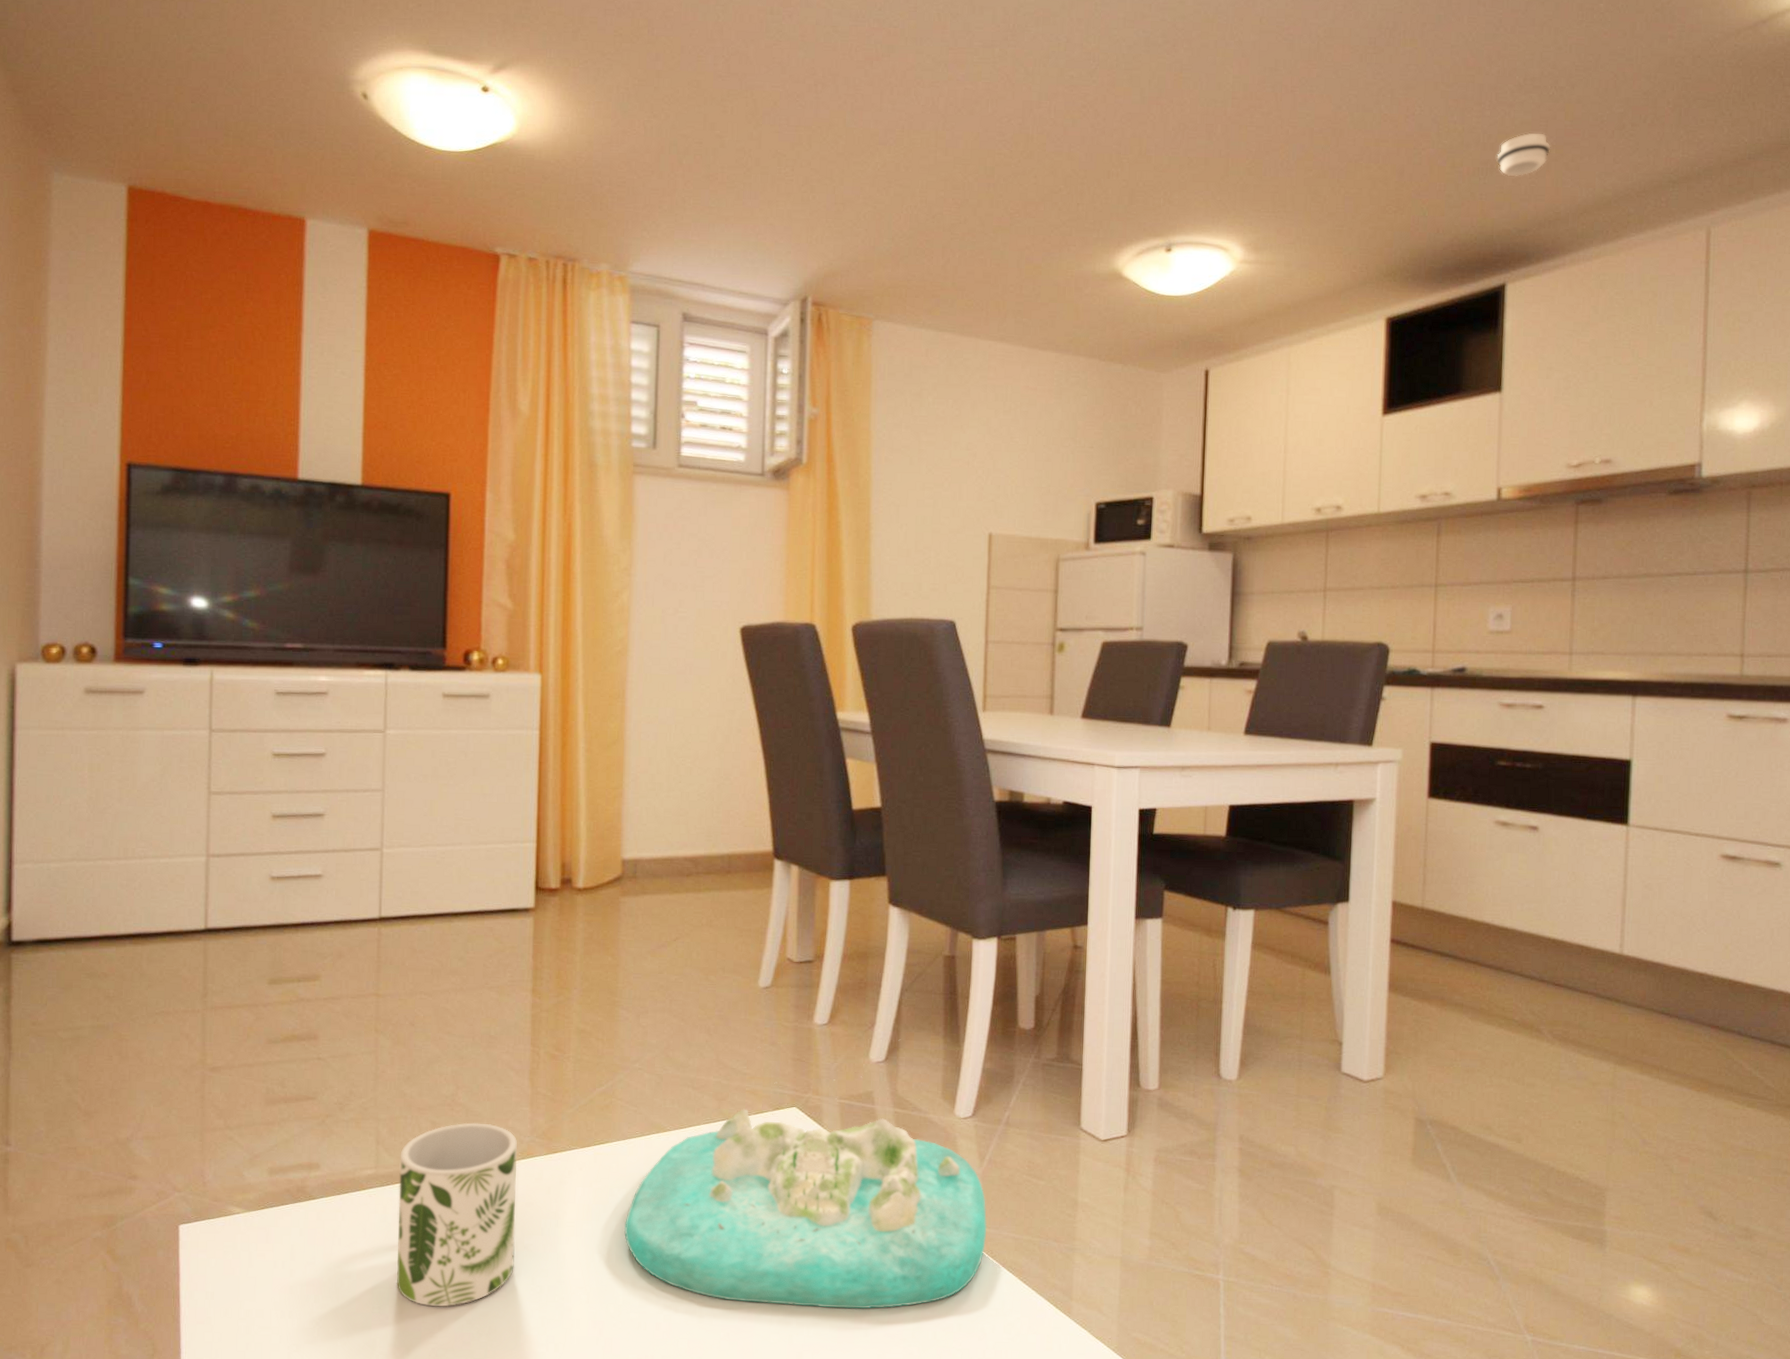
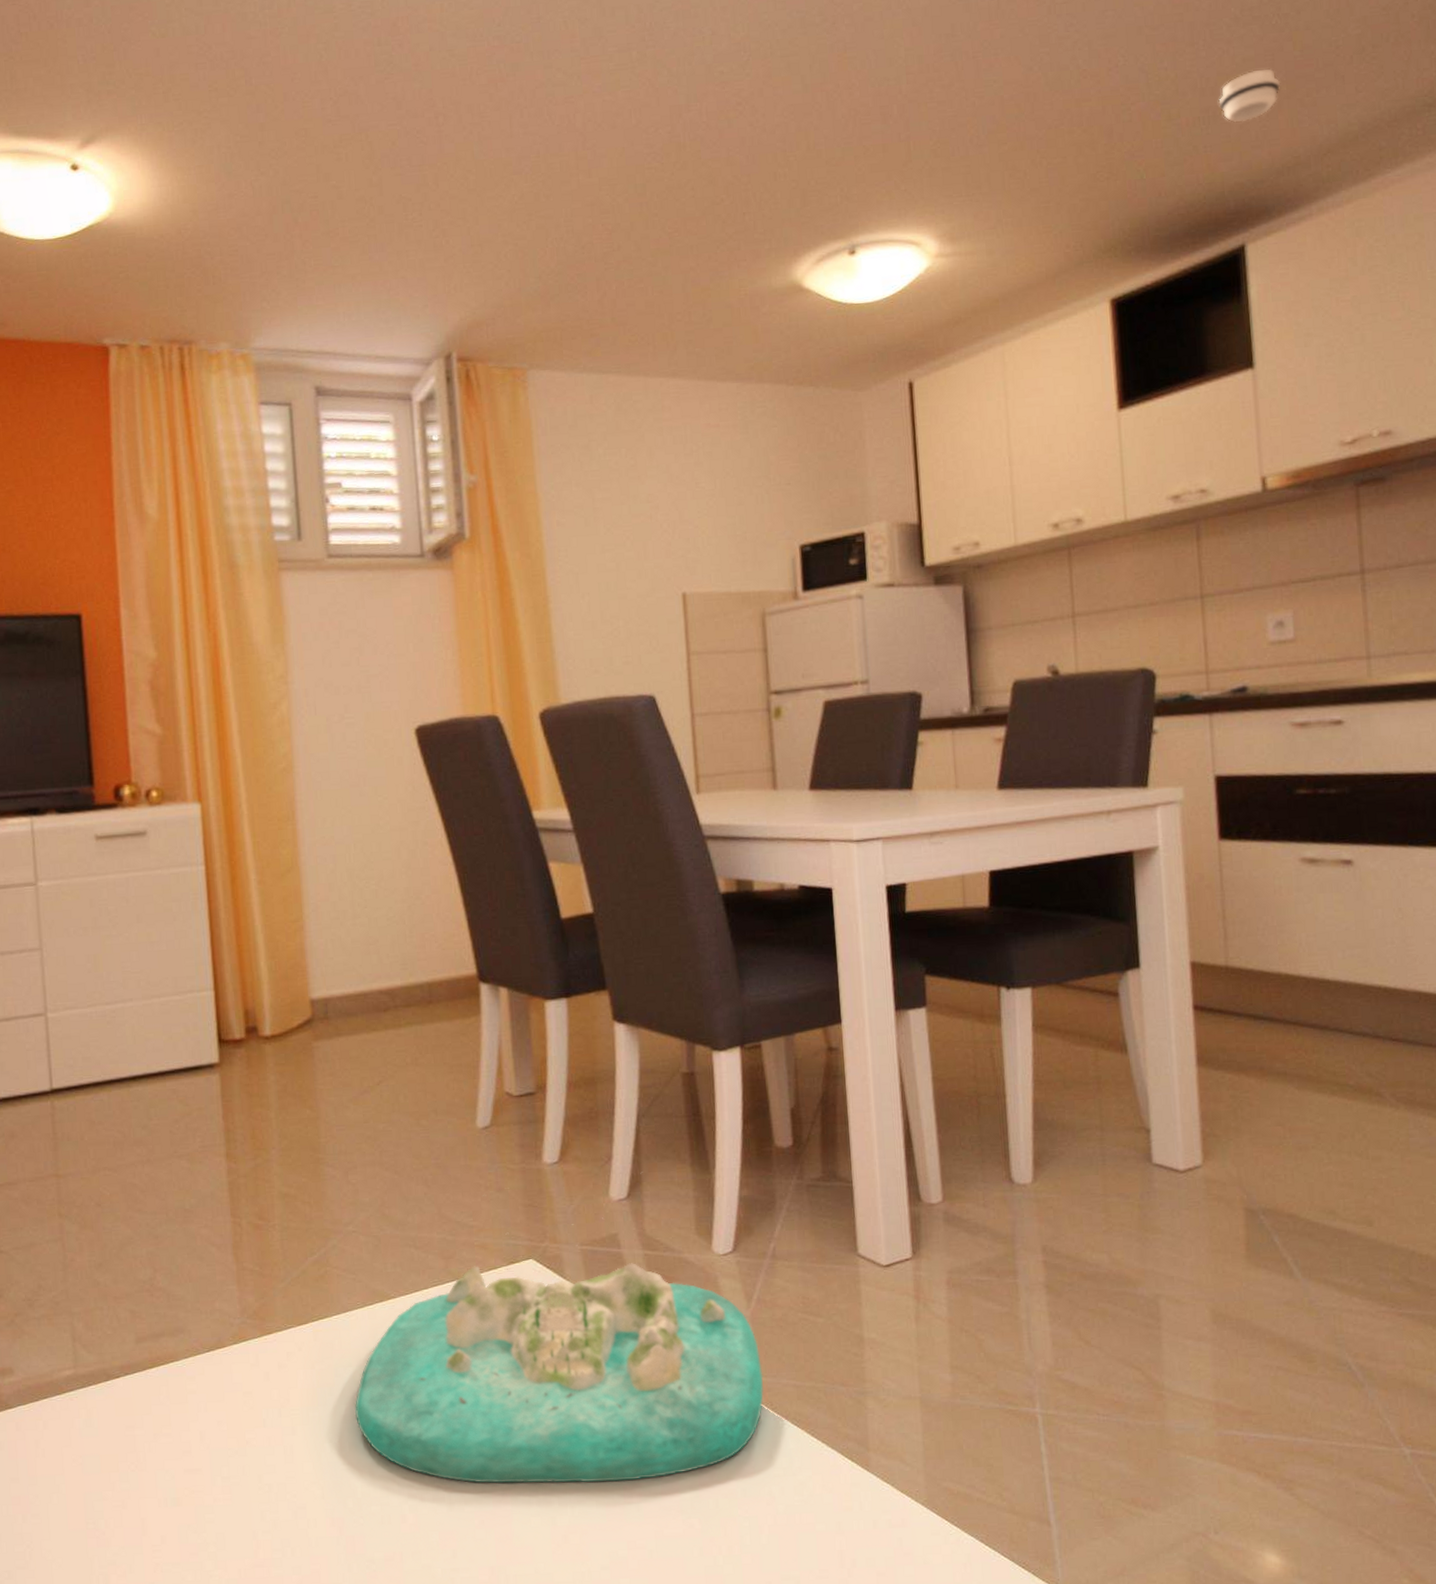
mug: present [396,1122,517,1307] -> none [99,1307,238,1517]

